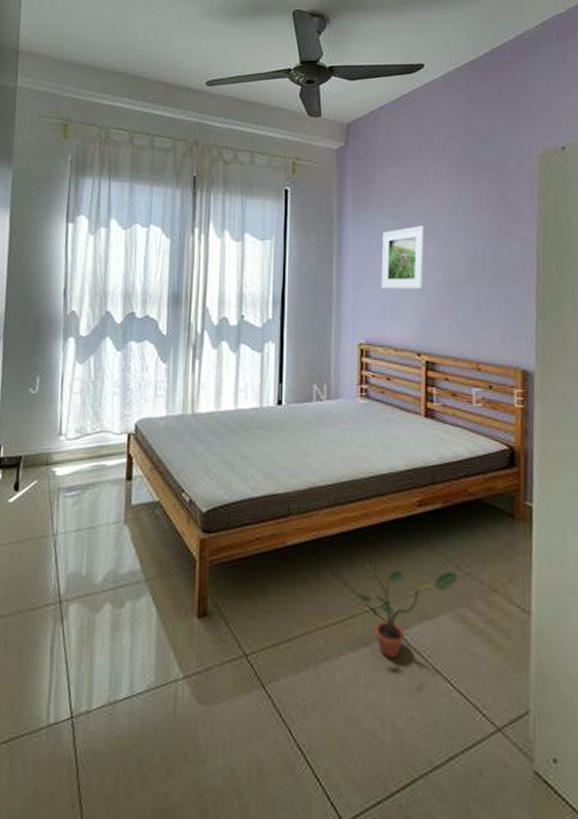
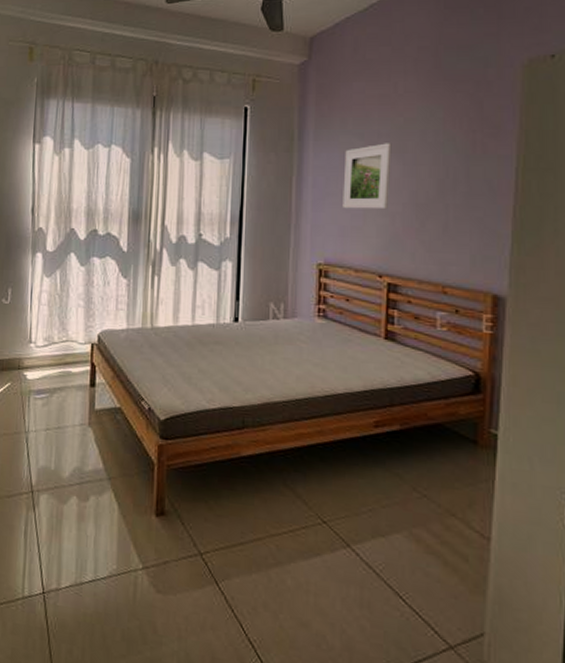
potted plant: present [358,565,458,657] -> none [310,480,415,569]

